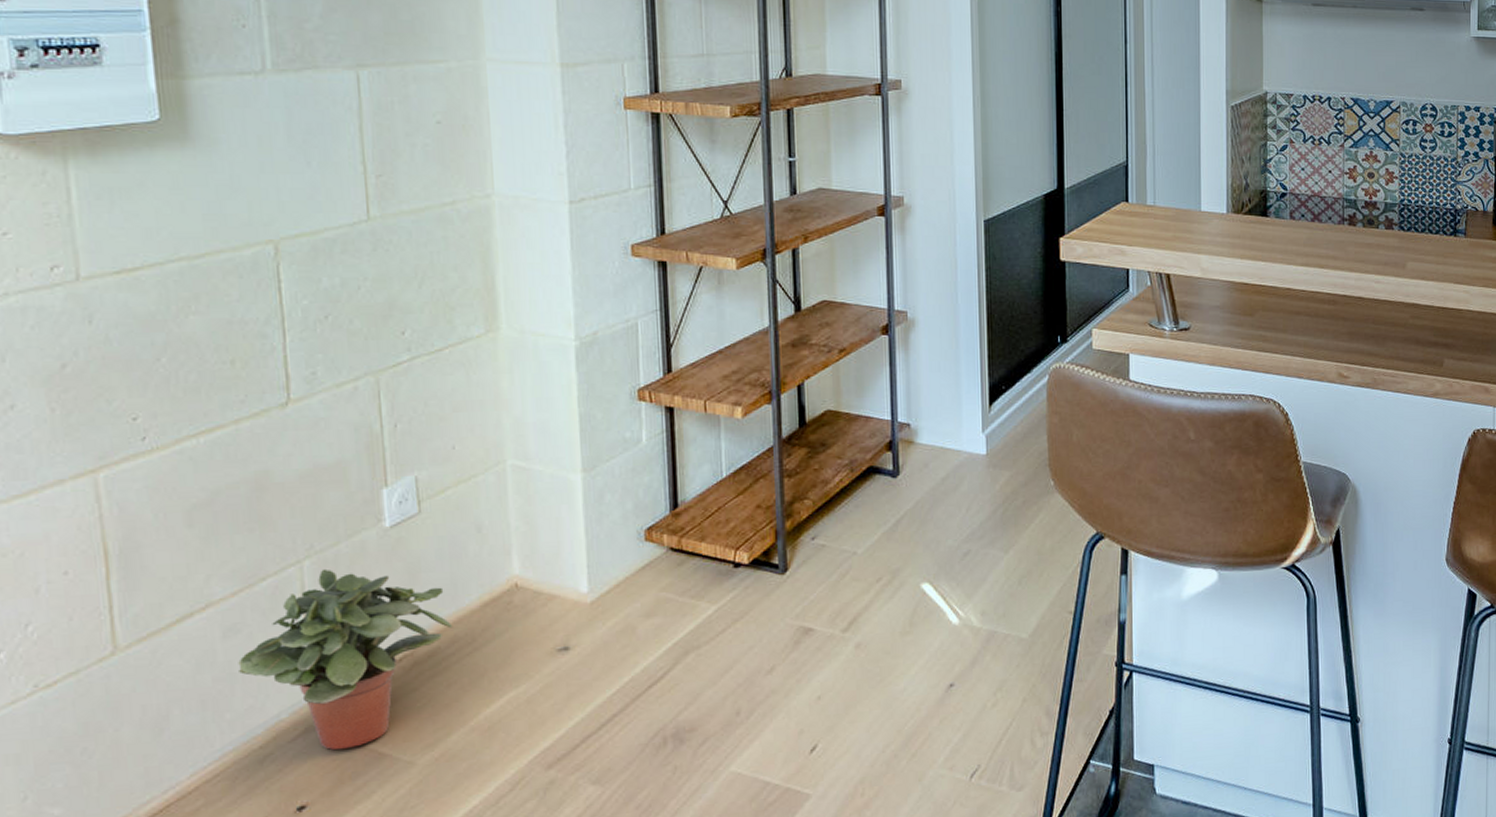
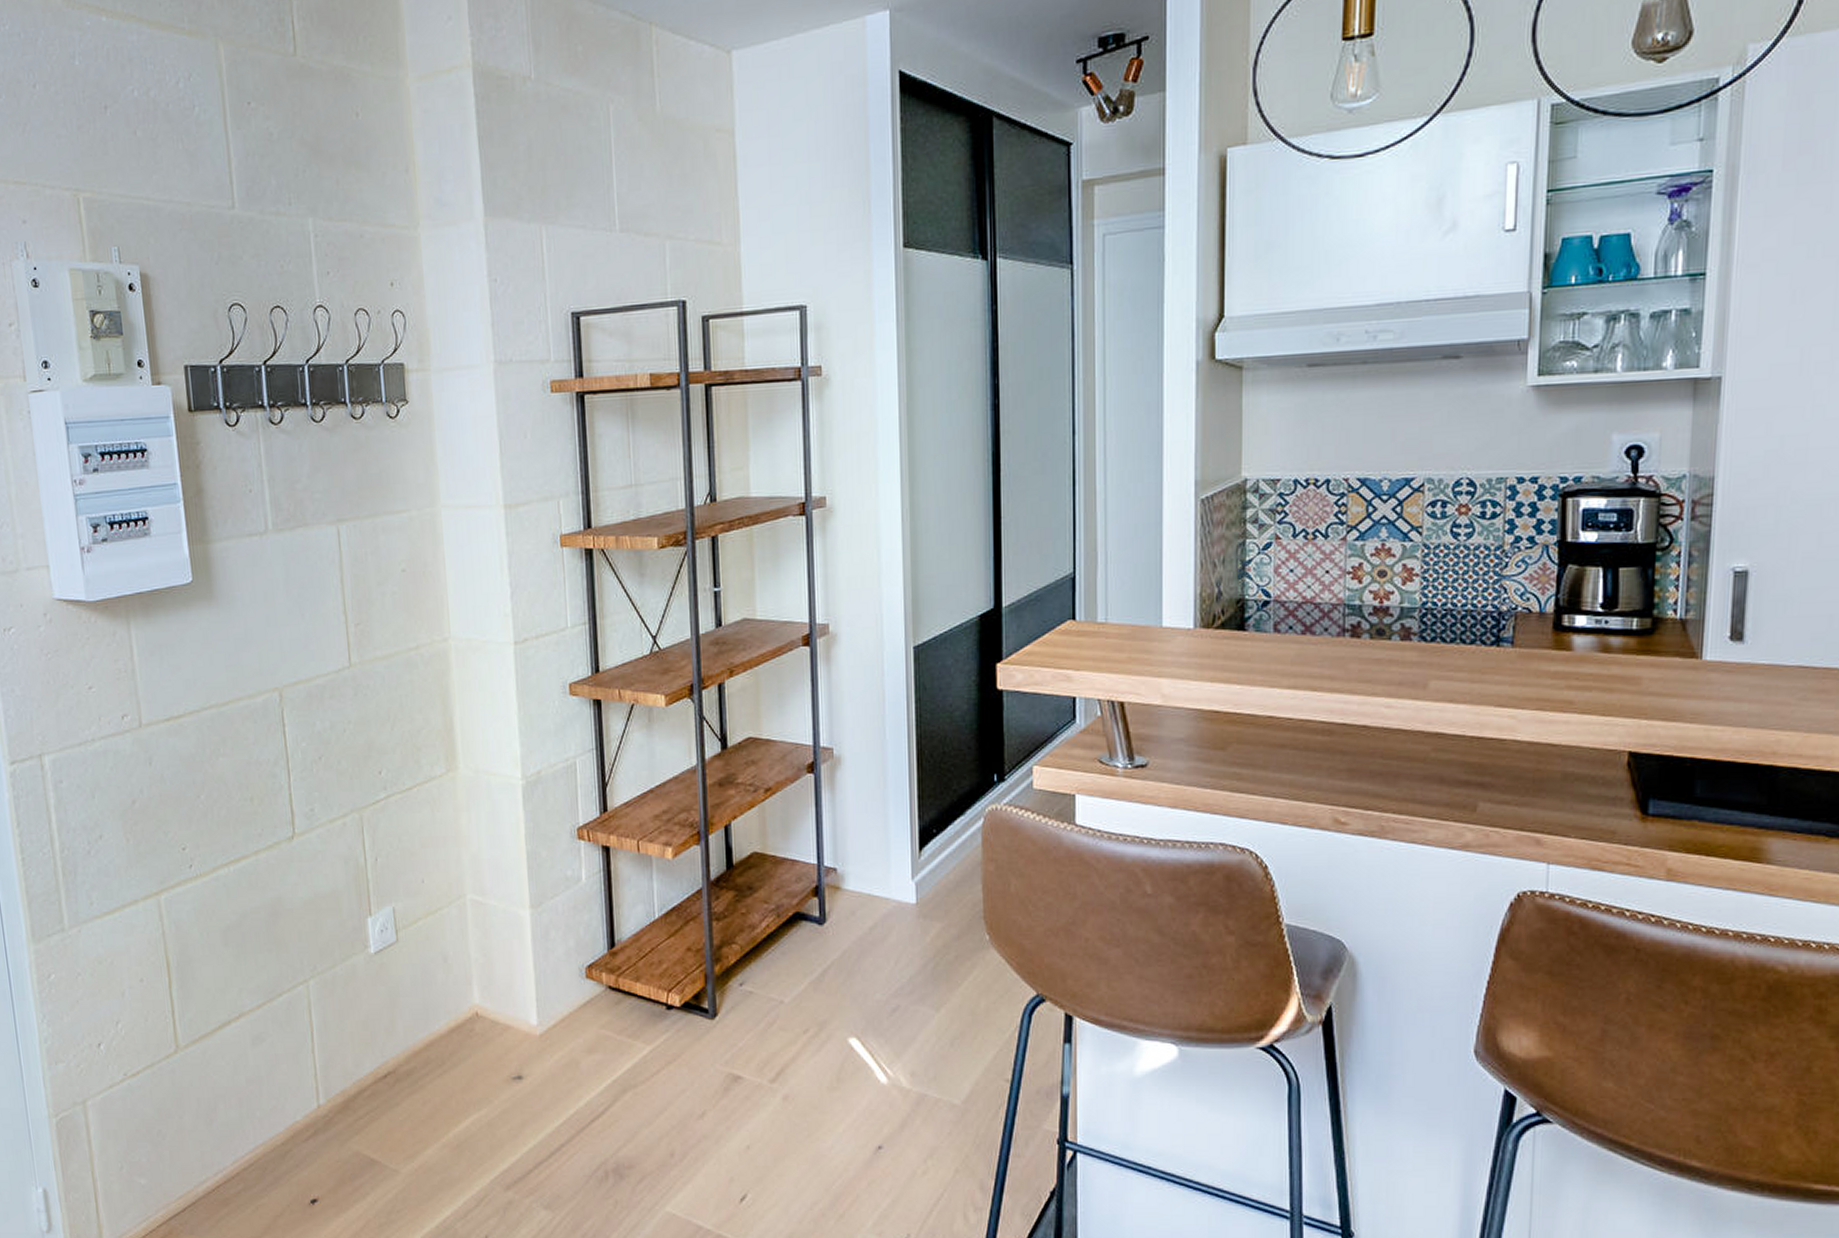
potted plant: present [238,568,453,751] -> none [264,988,427,1153]

